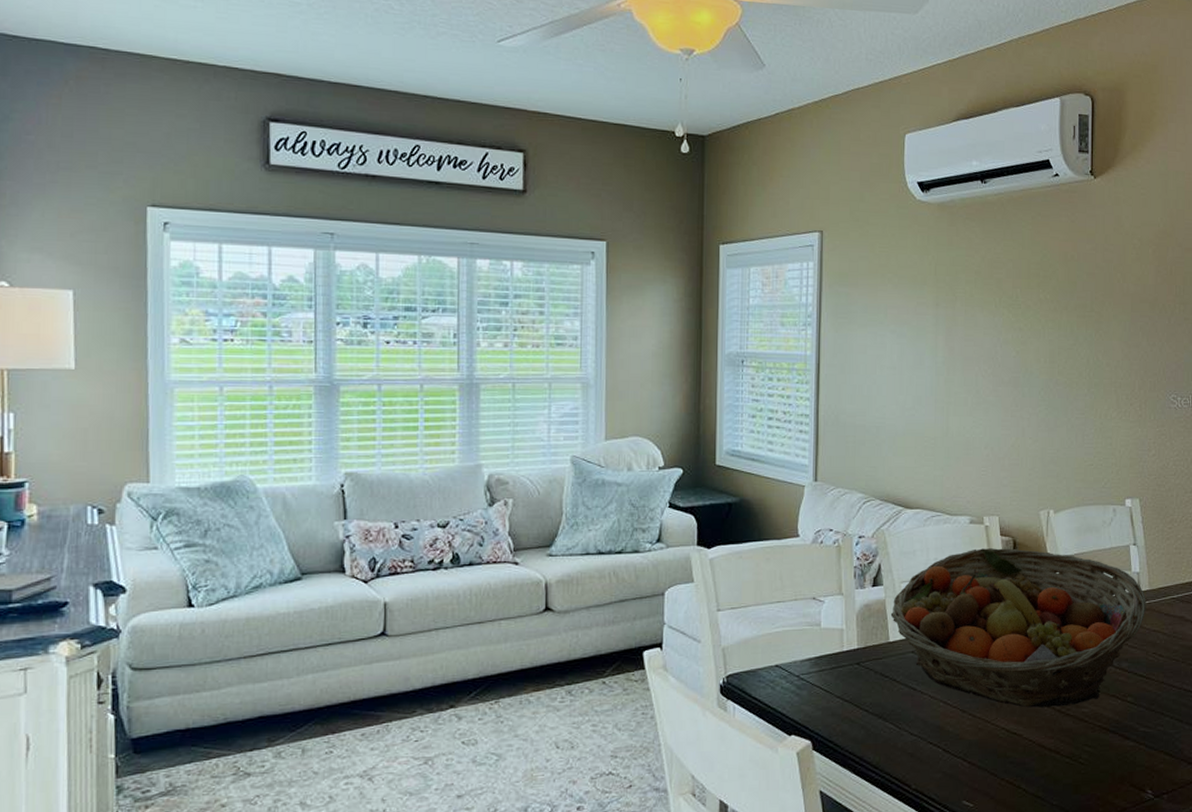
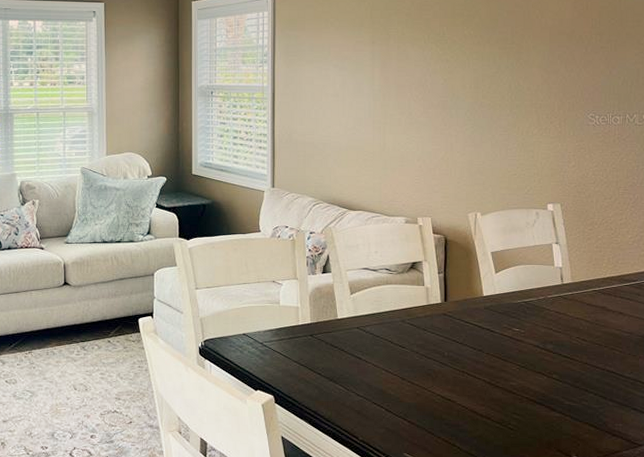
fruit basket: present [890,548,1146,708] -> none [338,244,569,379]

